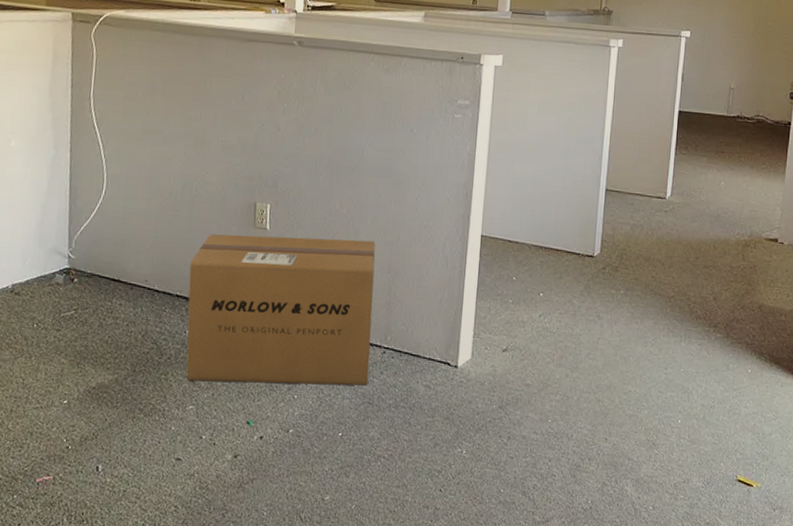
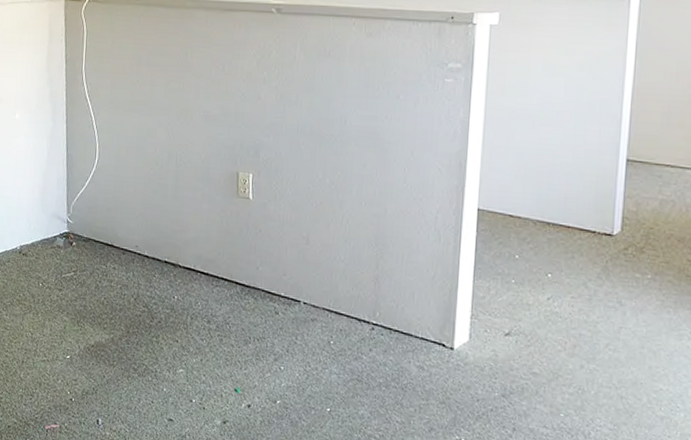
box: present [186,234,376,386] -> none [176,202,362,362]

